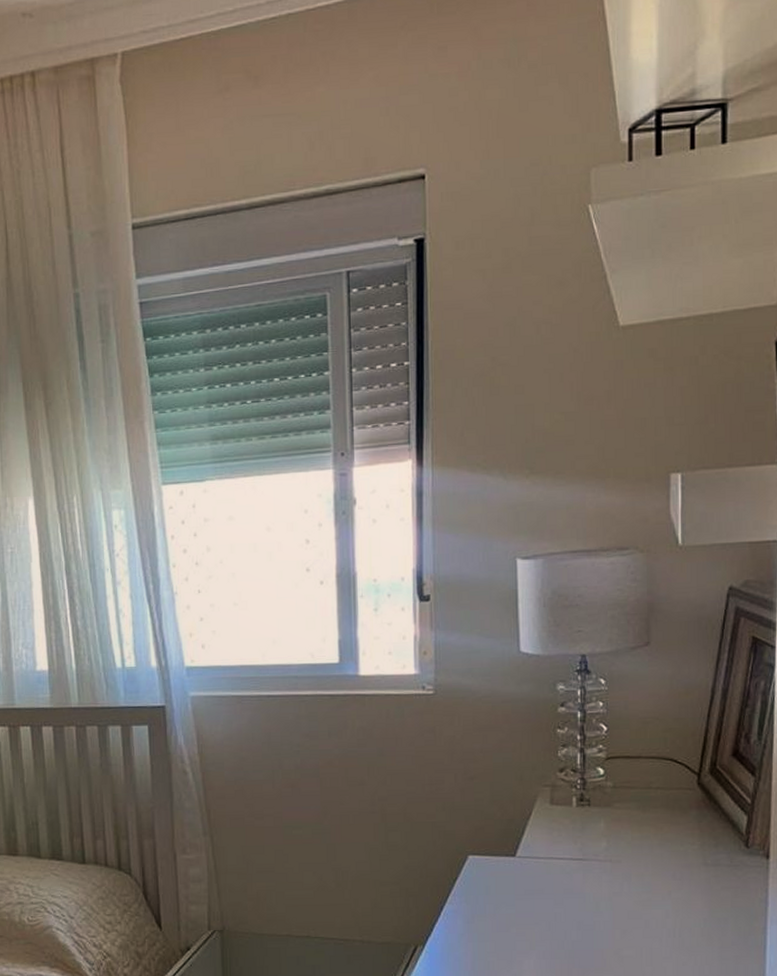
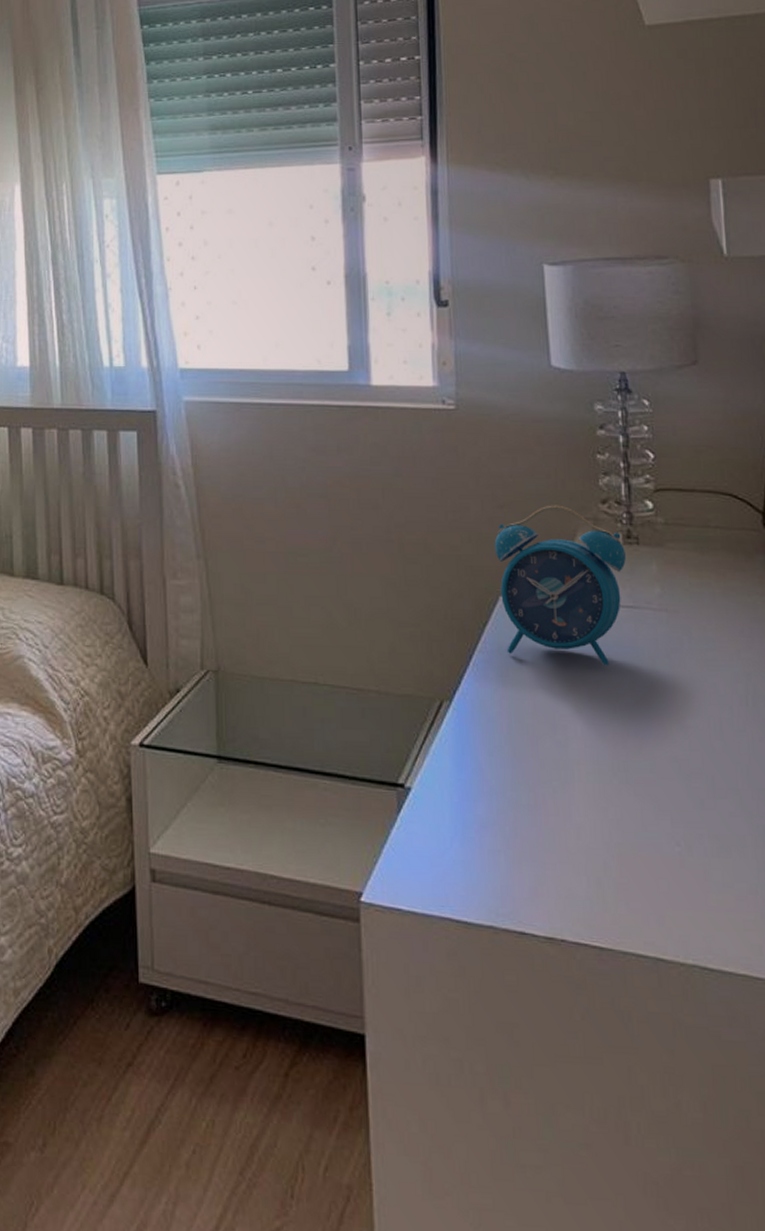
alarm clock: none [465,775,578,910] -> present [494,505,626,666]

